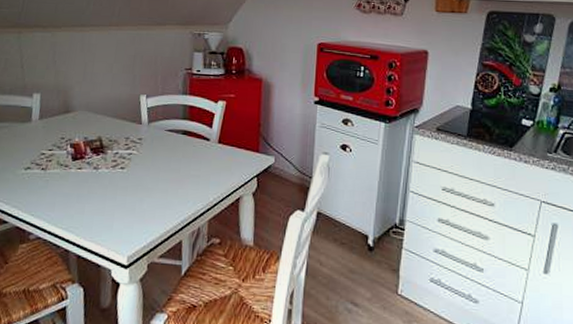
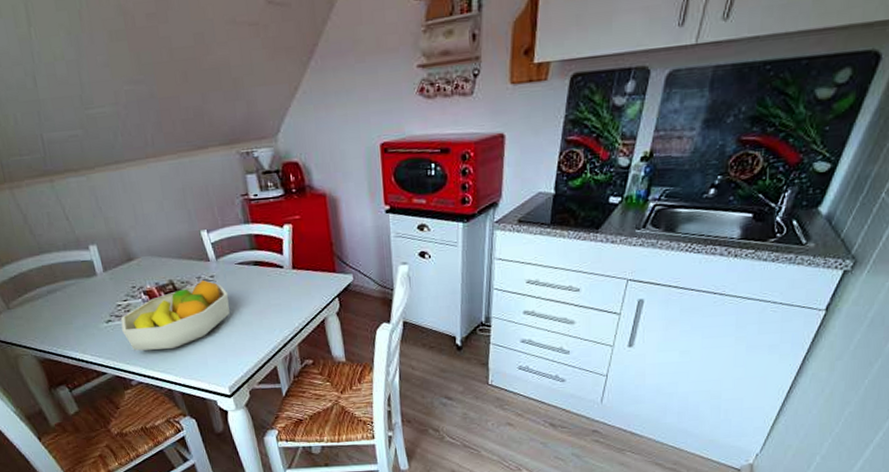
fruit bowl: none [37,140,152,206] -> present [120,279,230,351]

